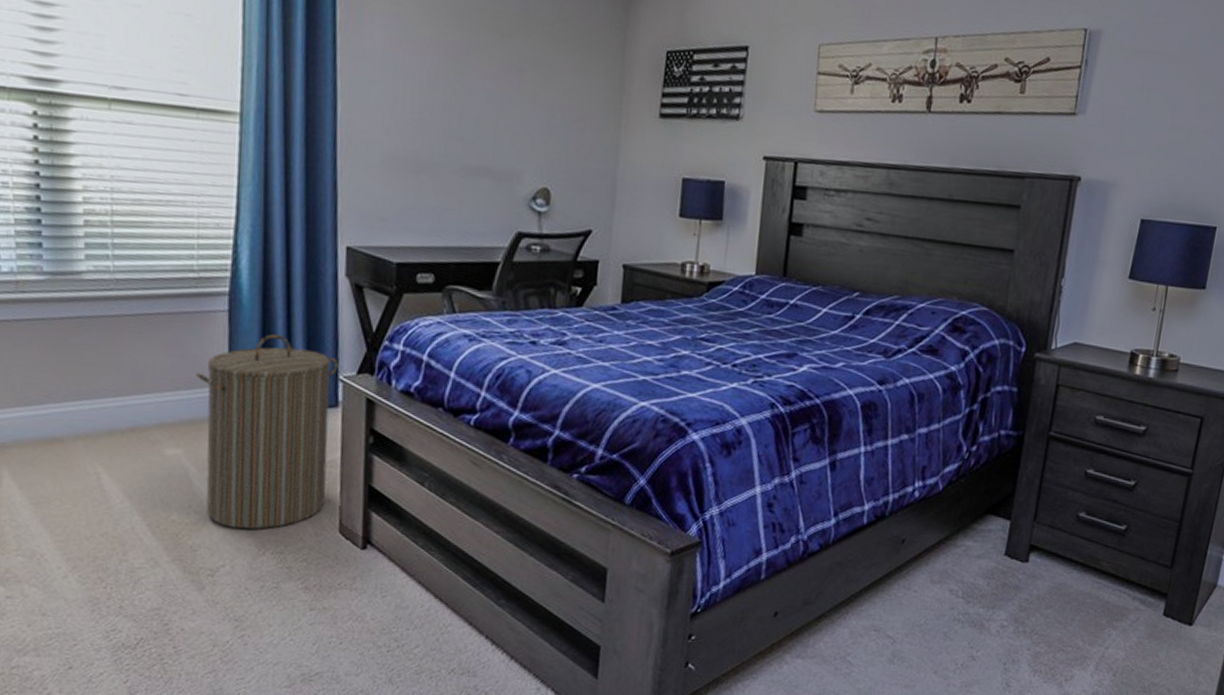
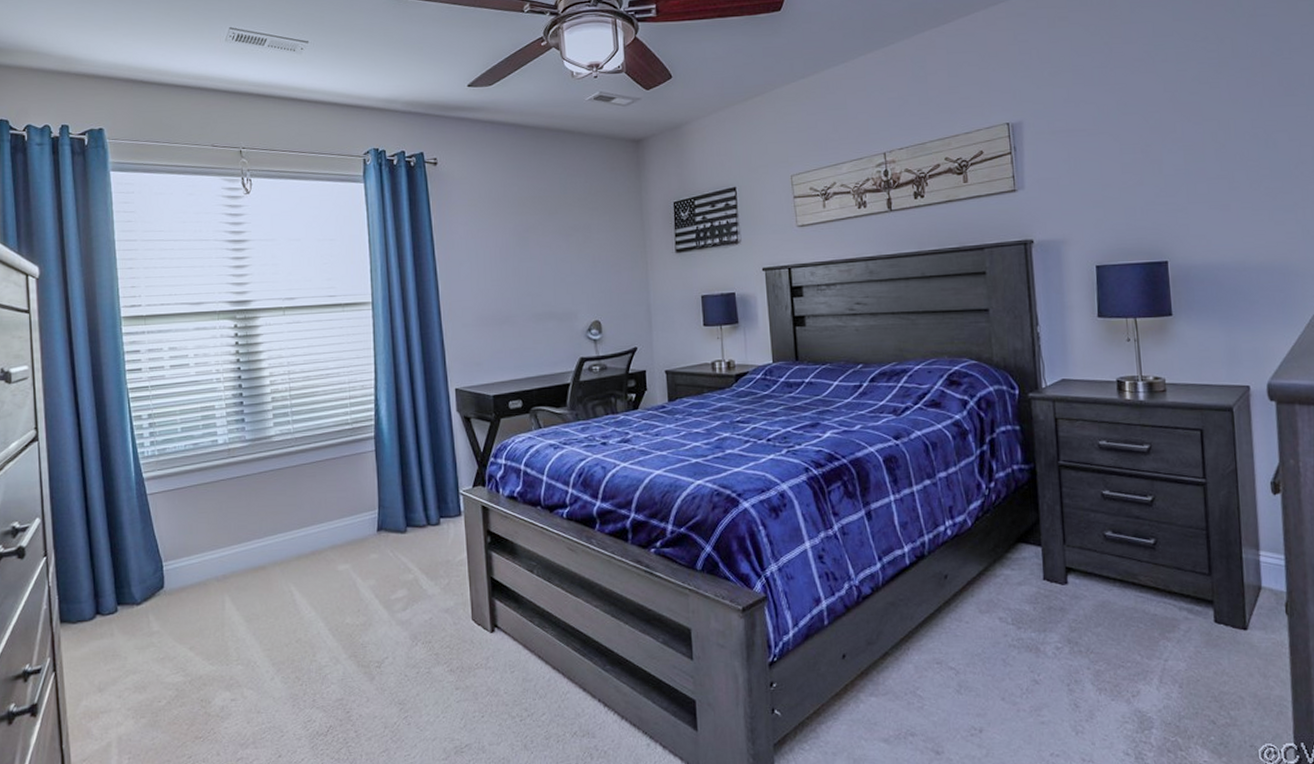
laundry hamper: present [196,333,339,530] -> none [356,463,460,626]

